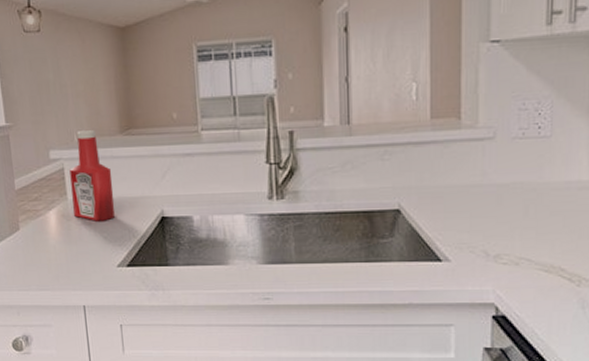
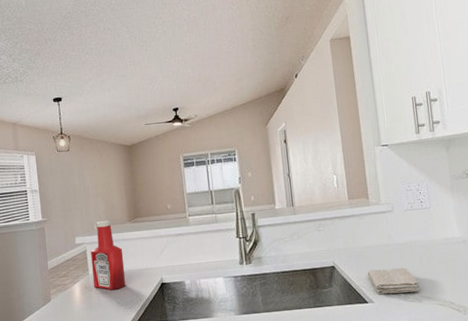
washcloth: none [445,217,519,252] -> present [367,268,420,295]

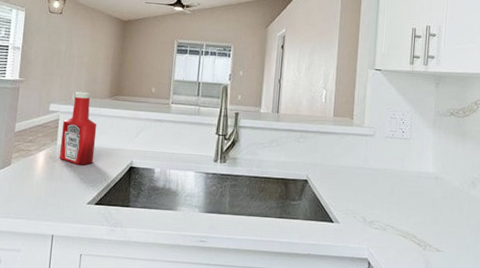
washcloth: present [367,268,420,295] -> none [338,190,386,220]

